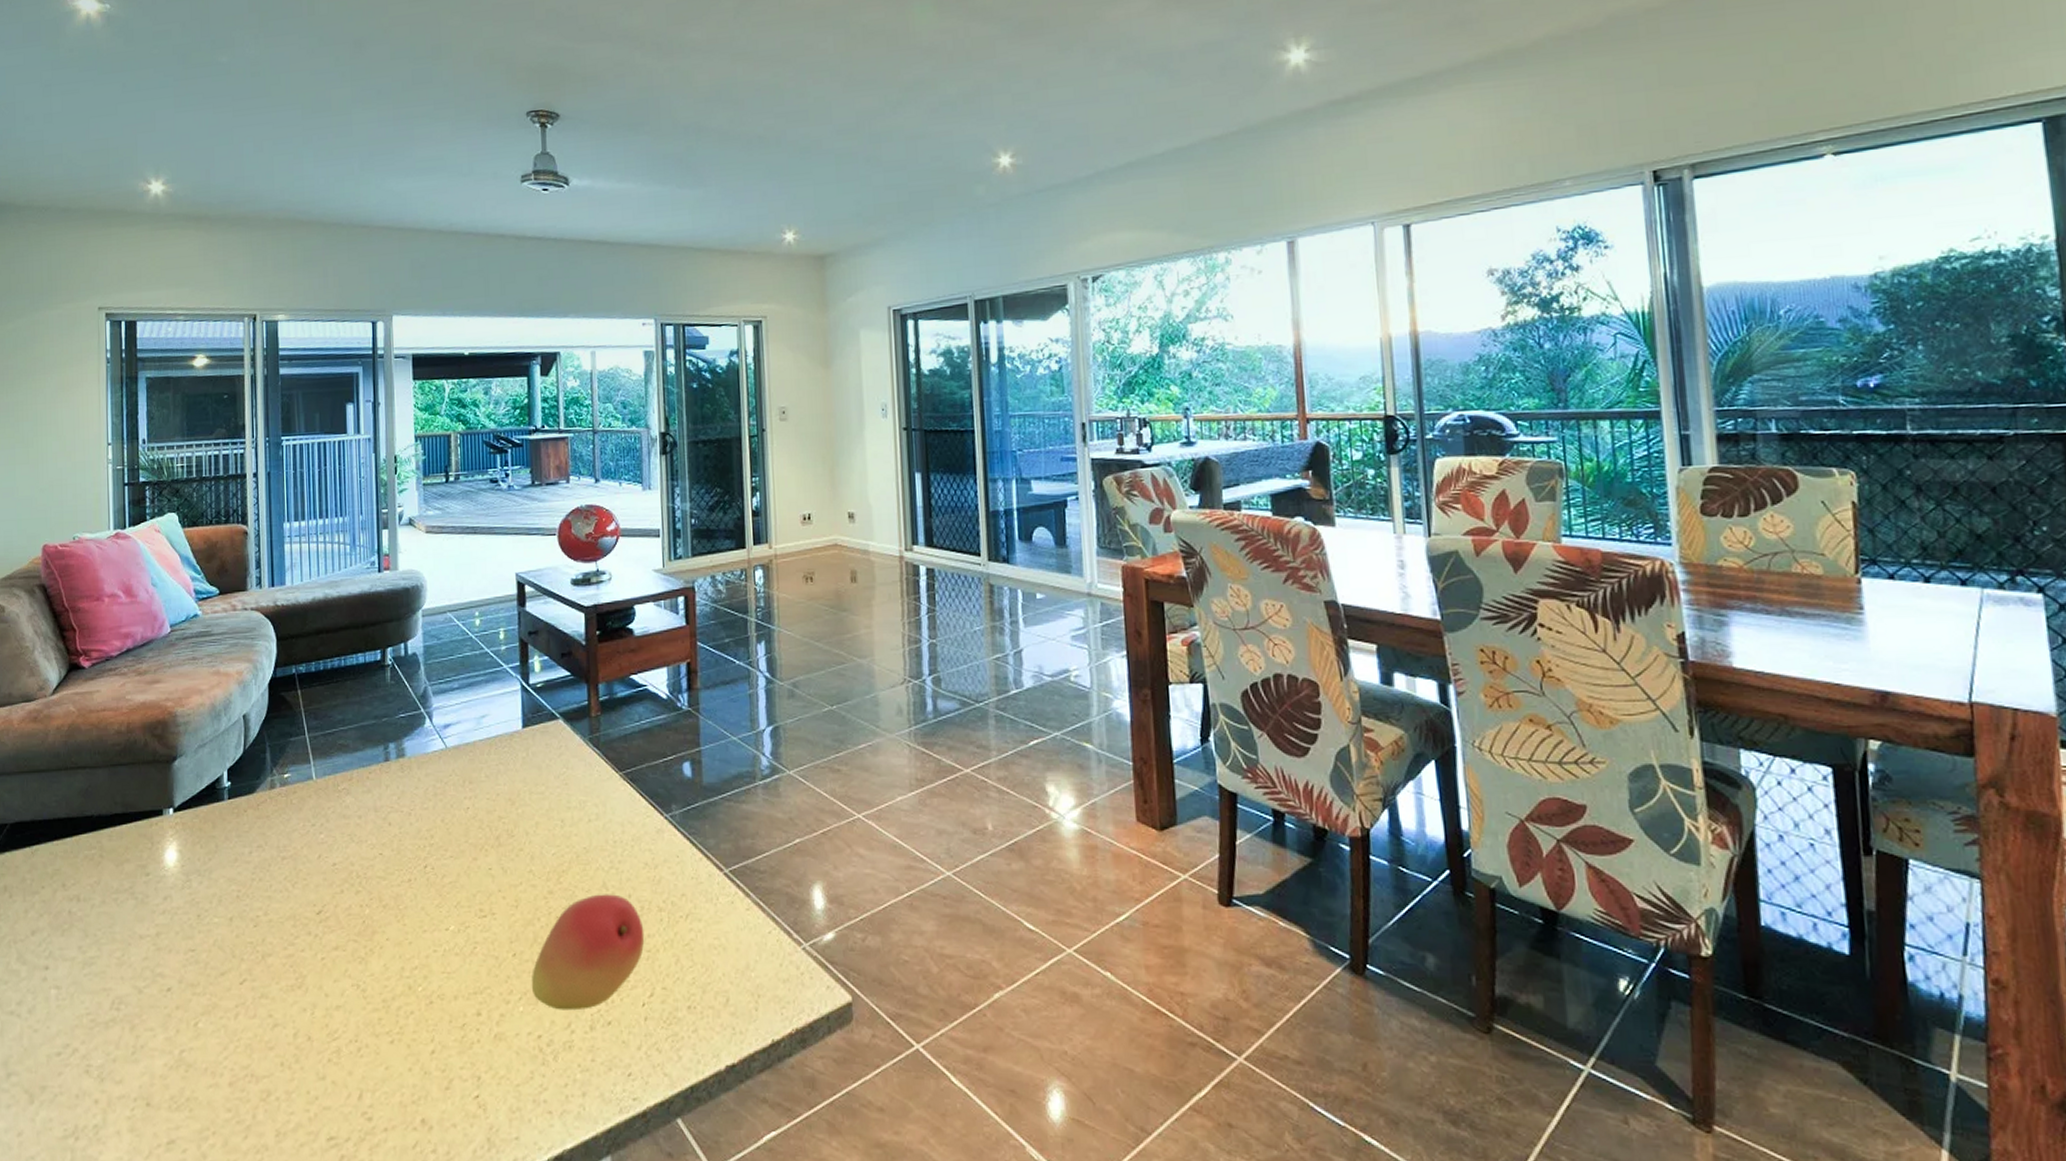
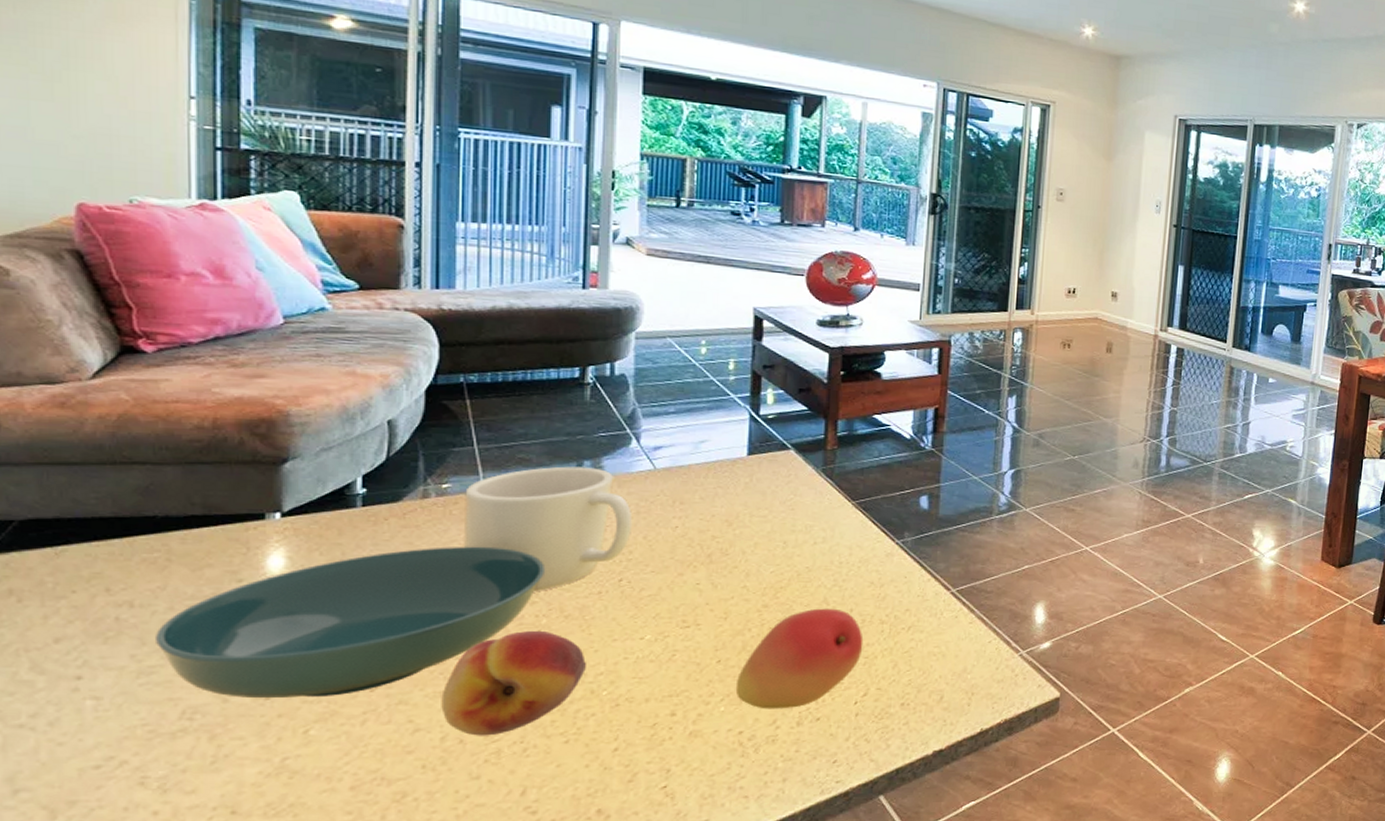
bowl: none [94,835,366,990] -> present [156,546,546,699]
fruit: none [292,921,404,1033] -> present [441,630,587,736]
mug: none [301,750,432,880] -> present [463,466,633,591]

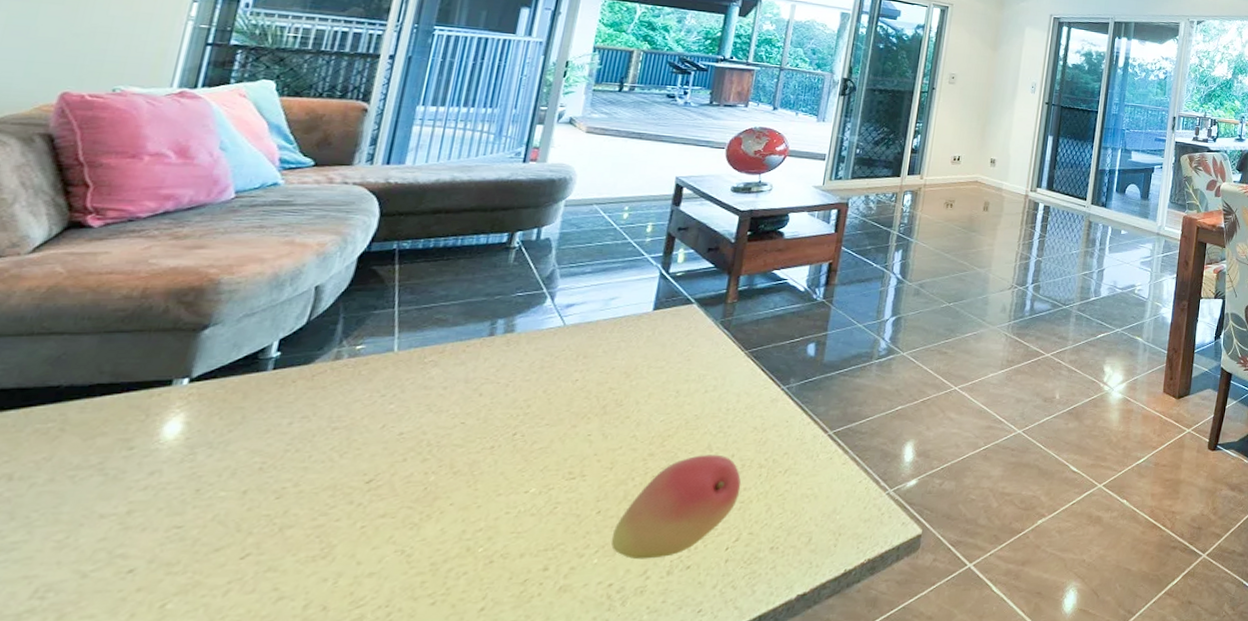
bowl: present [156,546,546,699] -> none [25,405,444,573]
fruit: present [441,630,587,736] -> none [310,487,468,602]
mug: present [463,466,633,591] -> none [365,325,537,448]

